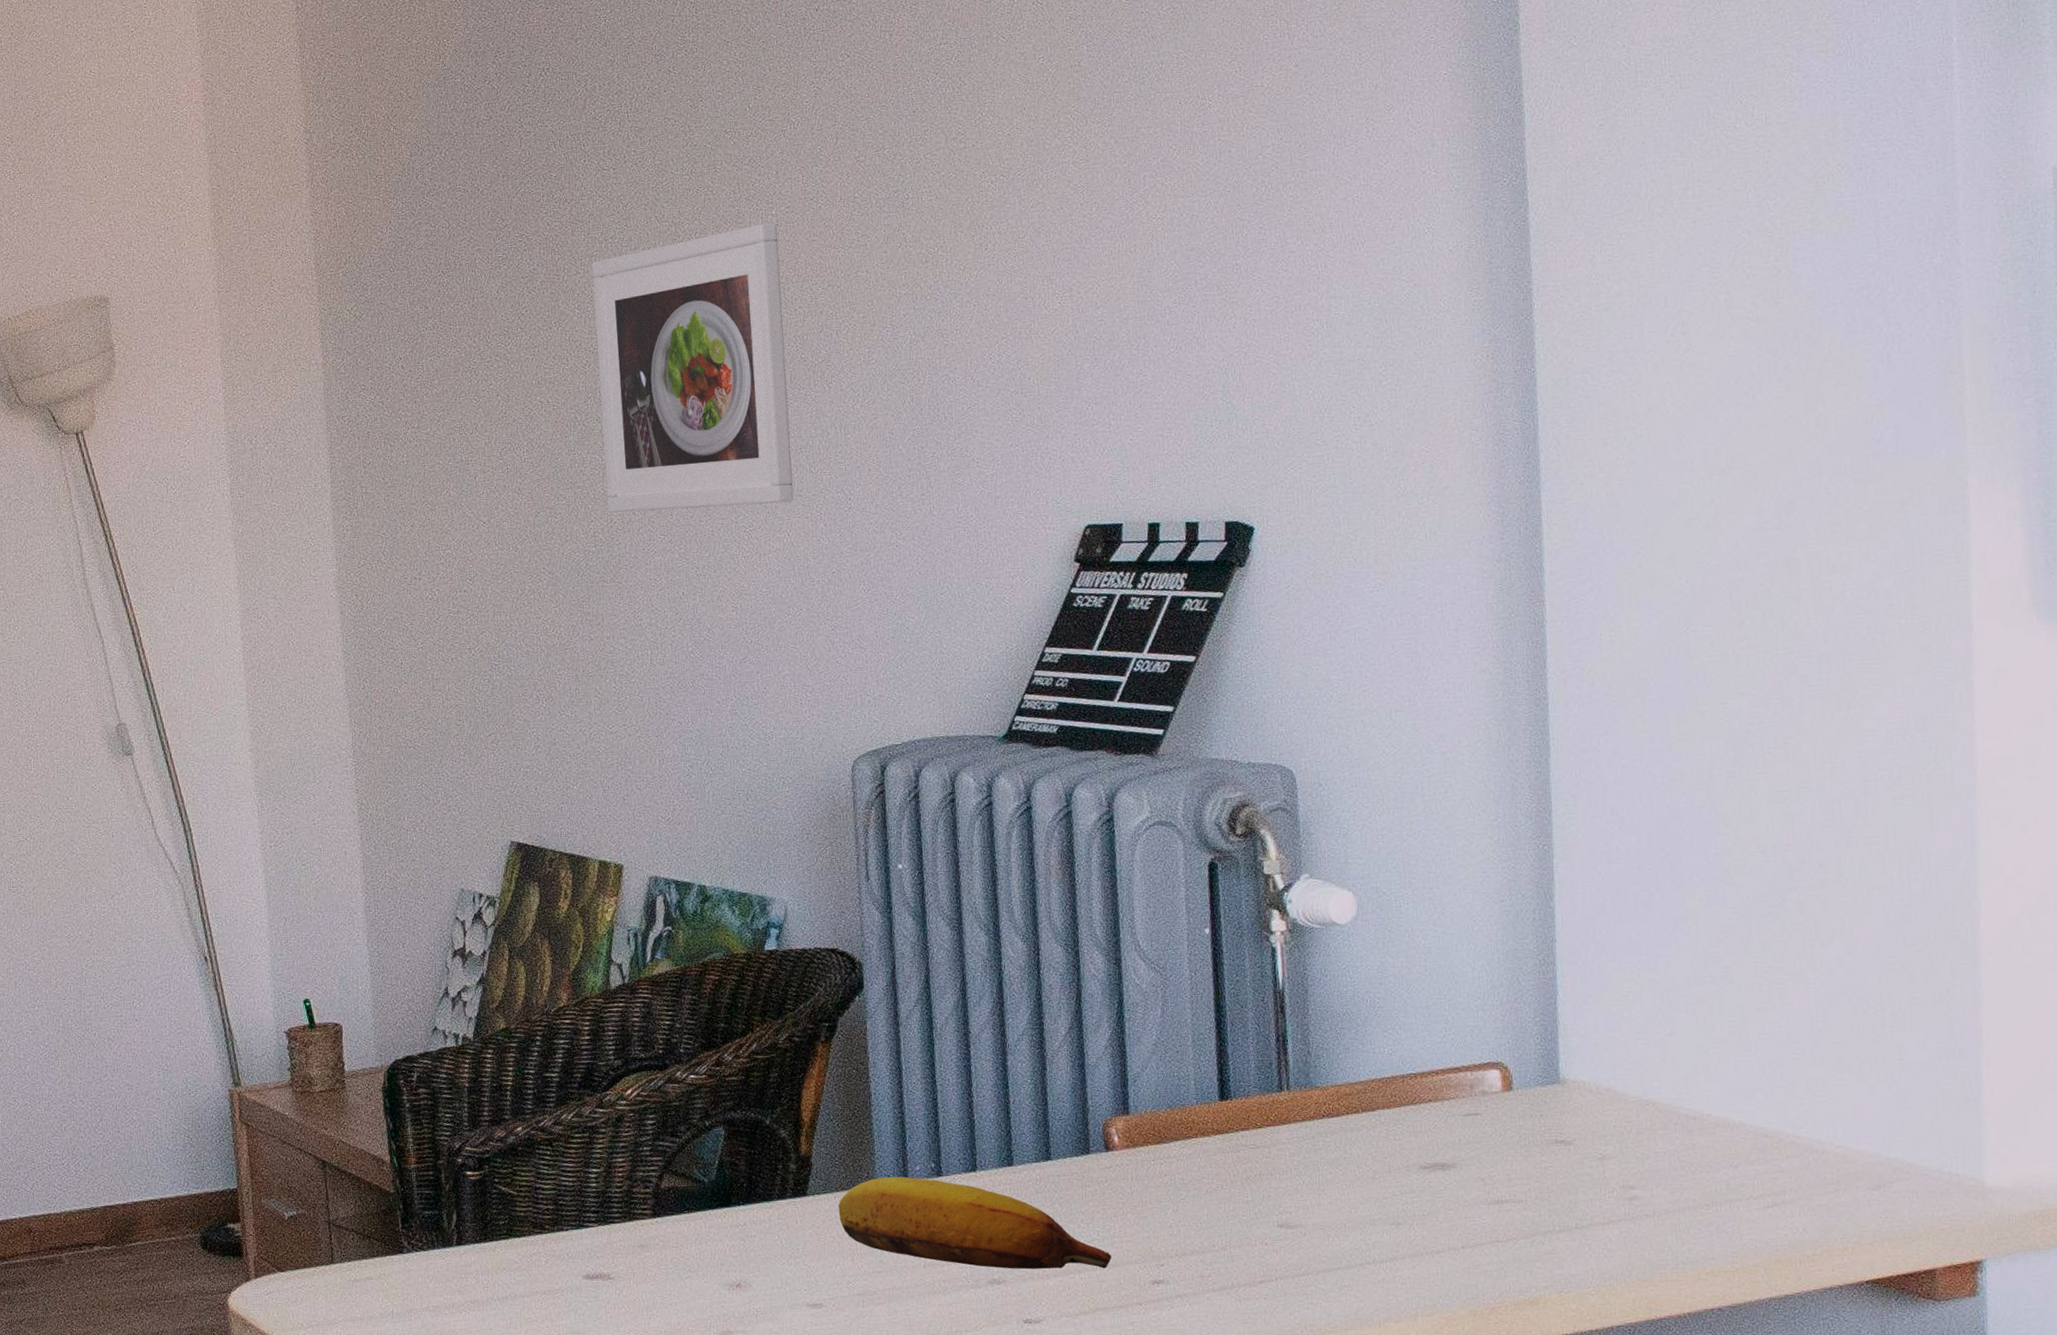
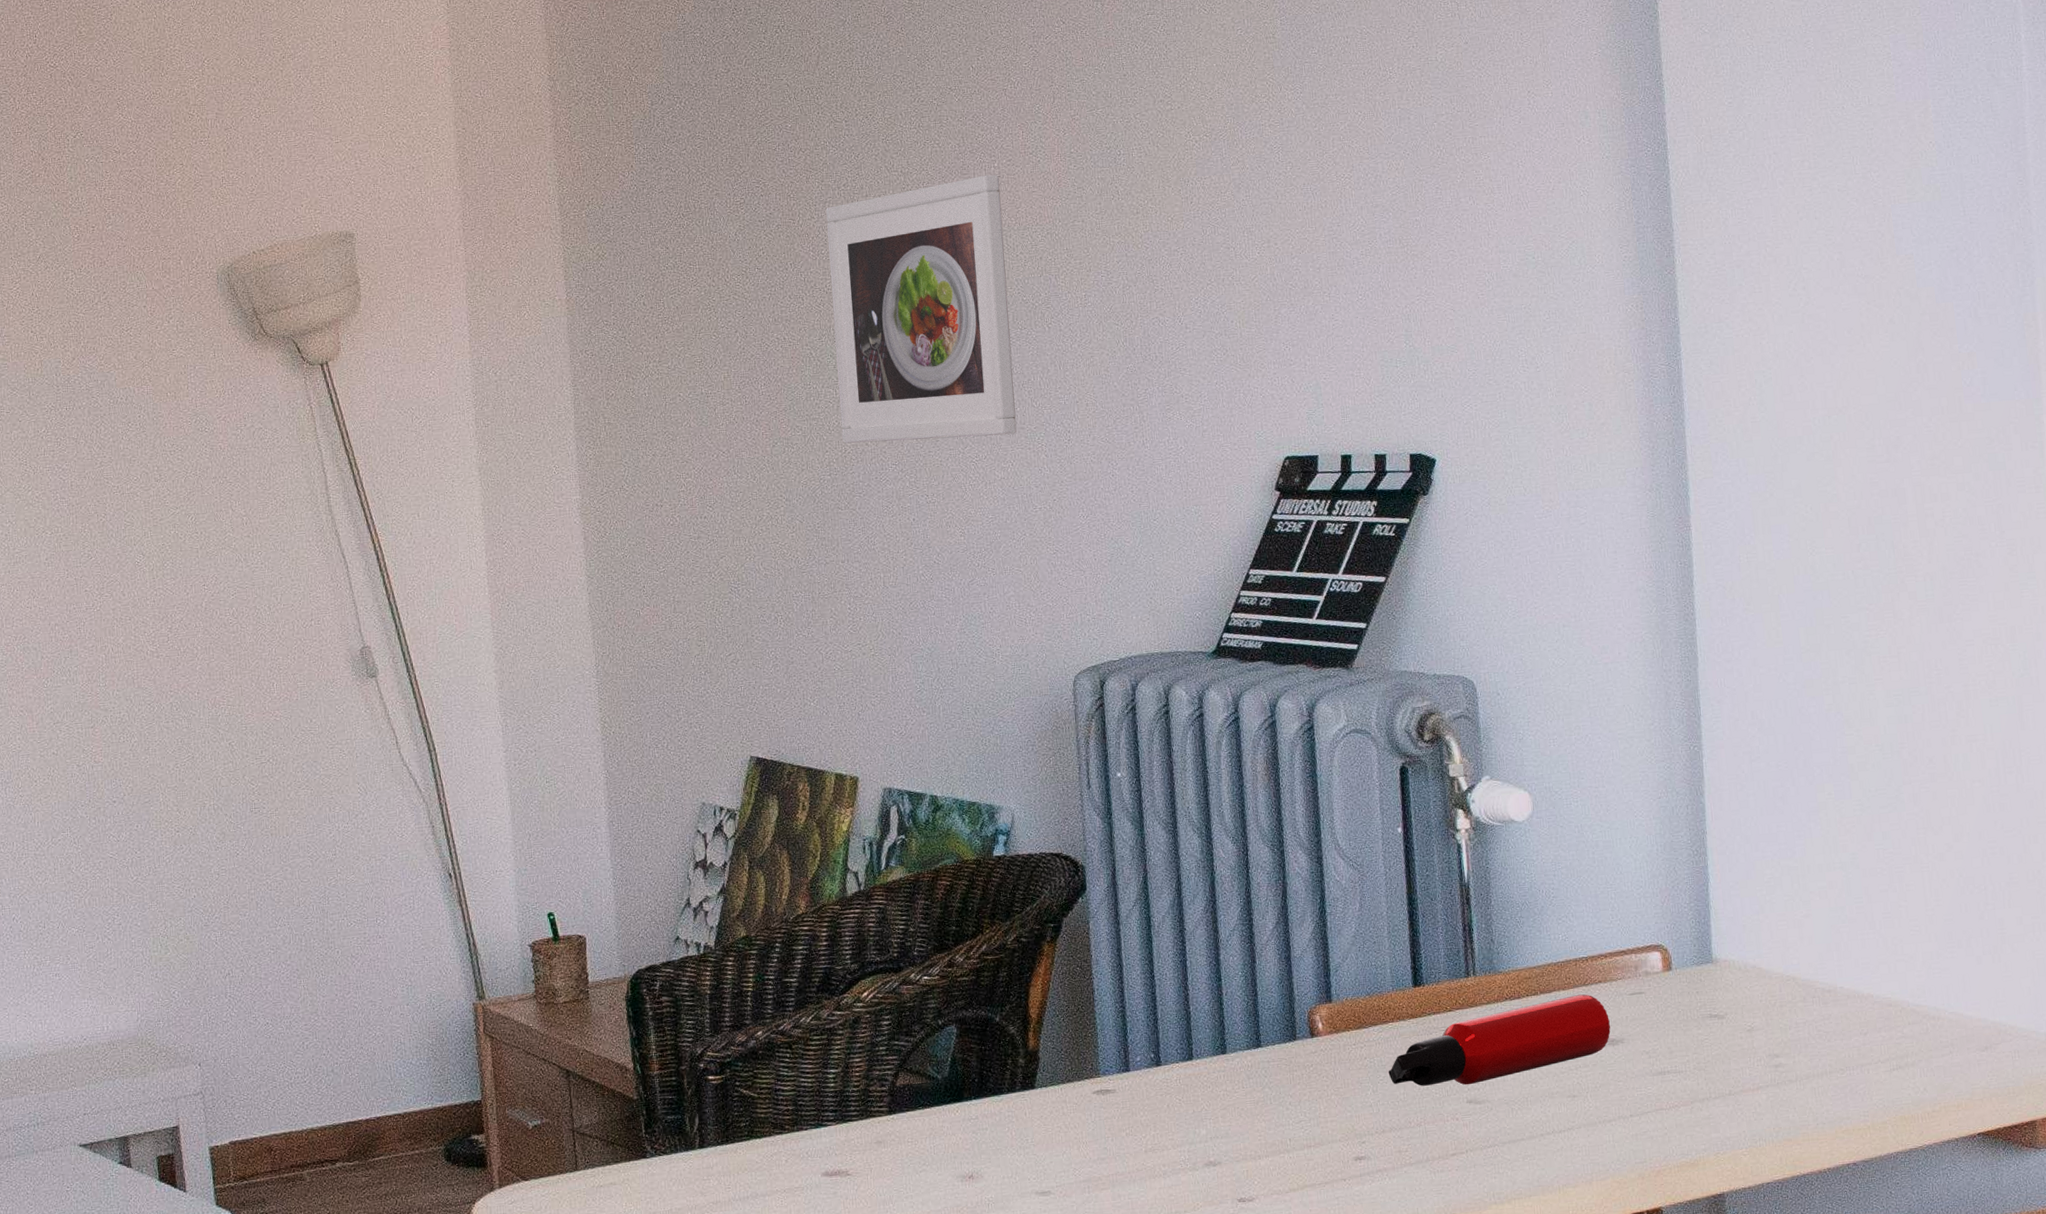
fruit: present [838,1176,1111,1270] -> none [1064,1067,1318,1151]
water bottle: none [1190,1114,1441,1208] -> present [1388,994,1611,1086]

